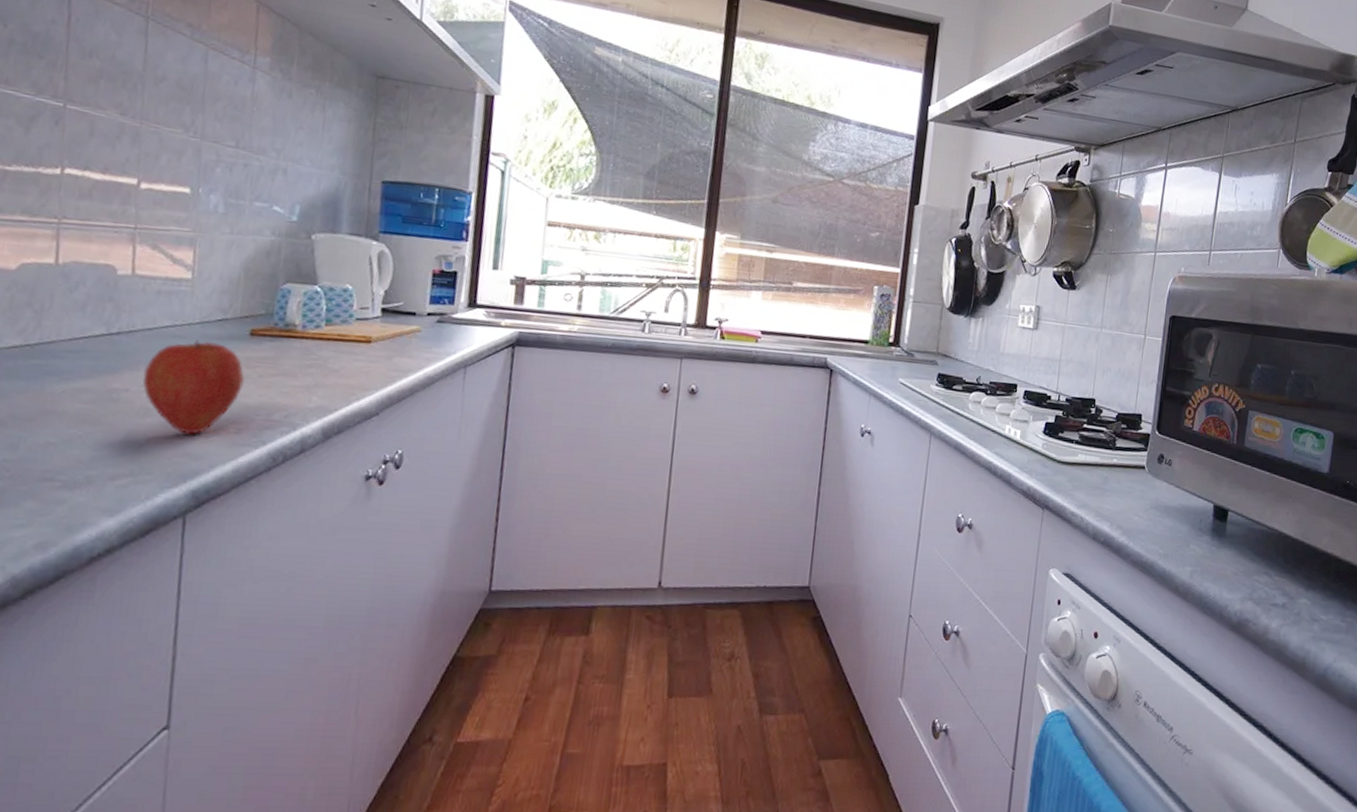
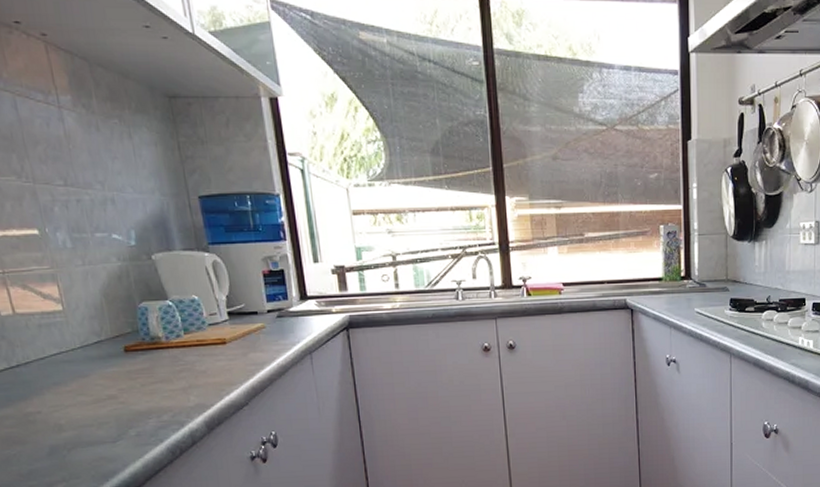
apple: present [142,340,245,435] -> none [47,362,132,442]

